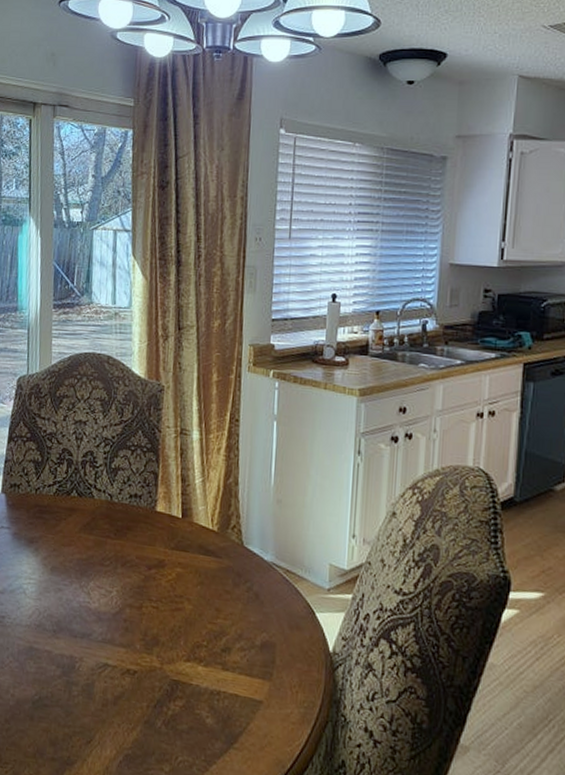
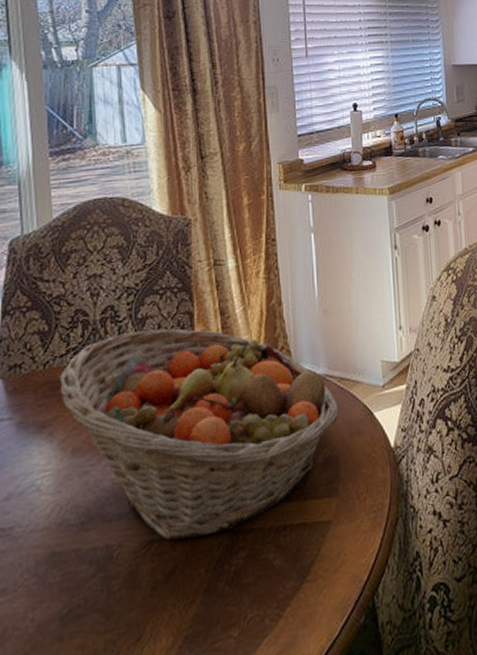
fruit basket: none [46,478,282,678] -> present [58,328,340,540]

